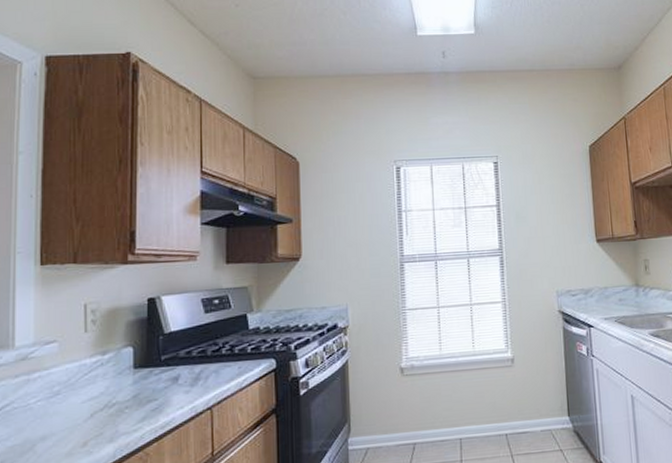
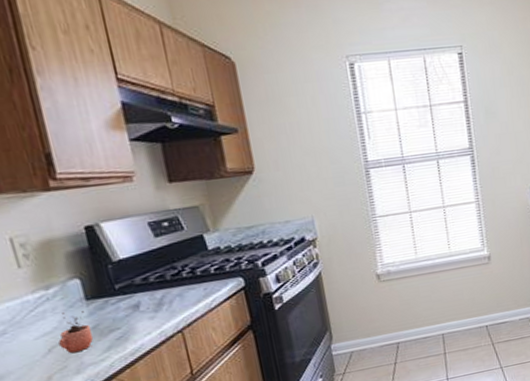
cocoa: none [101,379,132,421] -> present [58,311,94,354]

